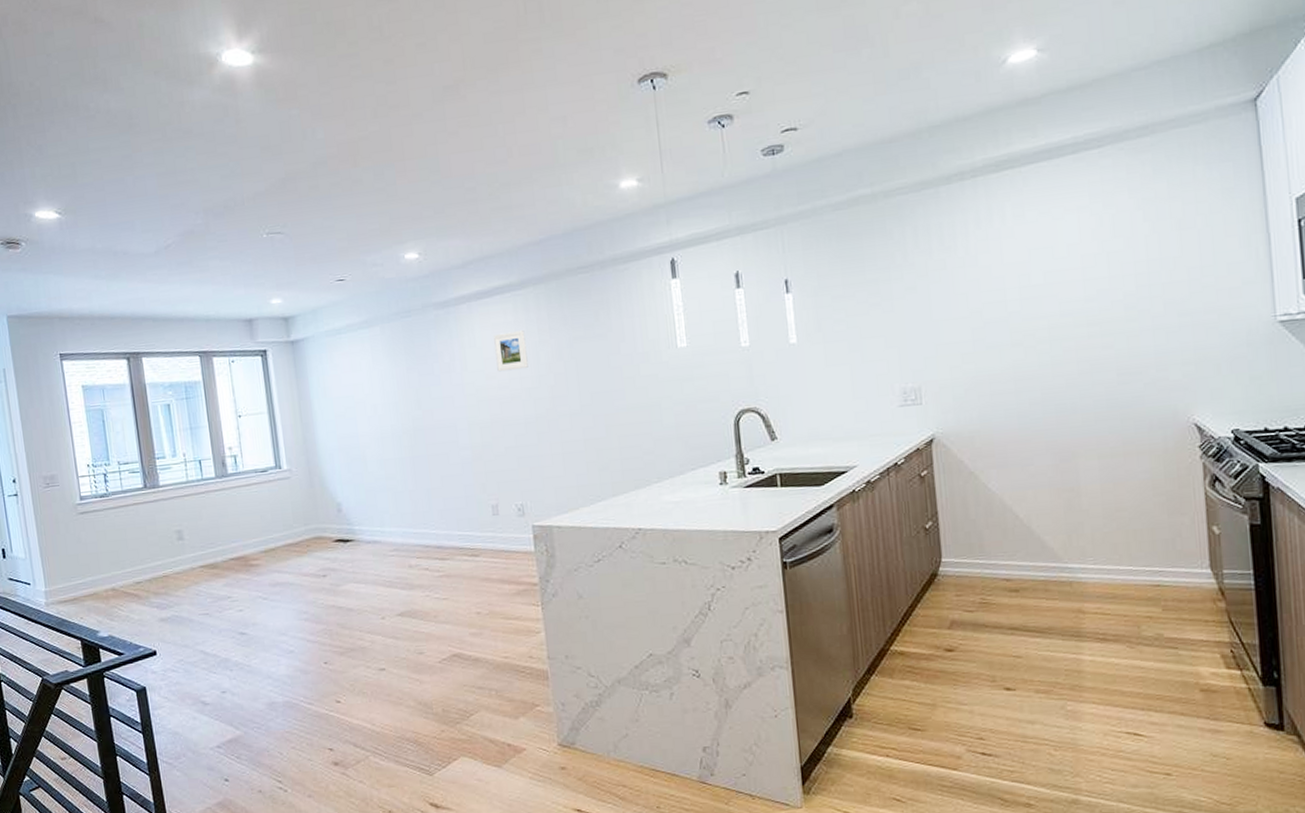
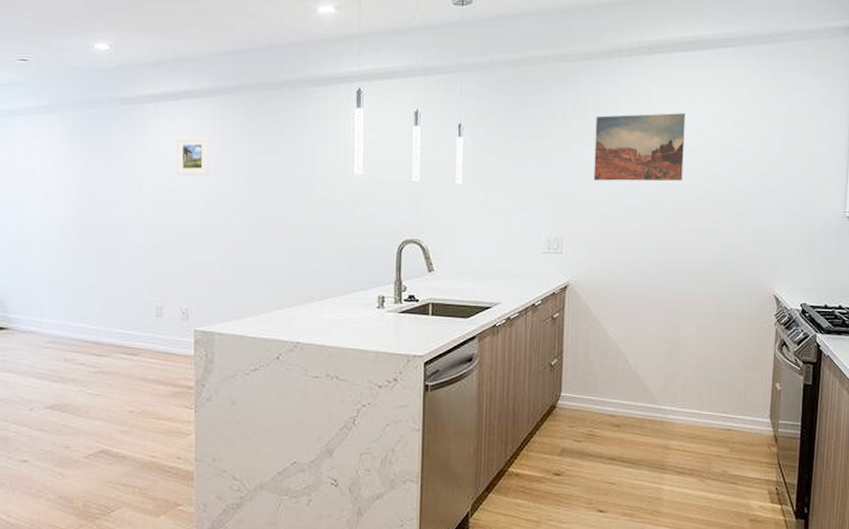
wall art: none [942,230,1057,320] -> present [593,113,686,181]

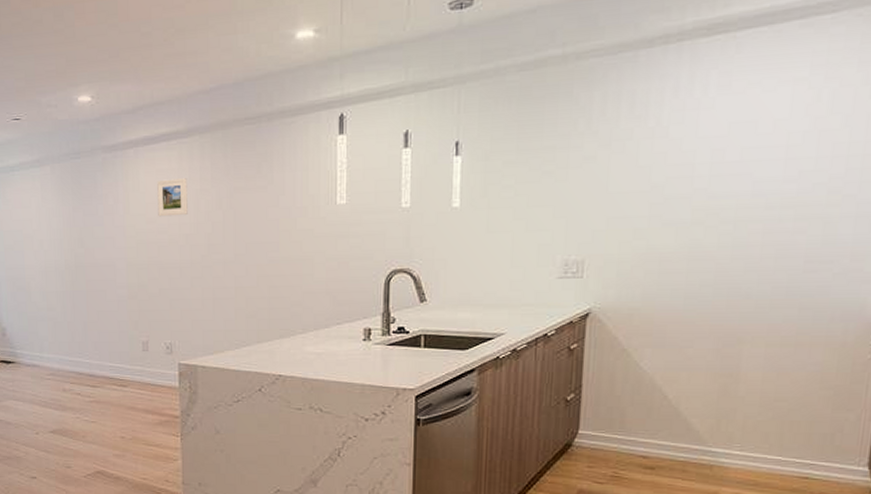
wall art: present [593,113,686,181] -> none [626,103,758,193]

